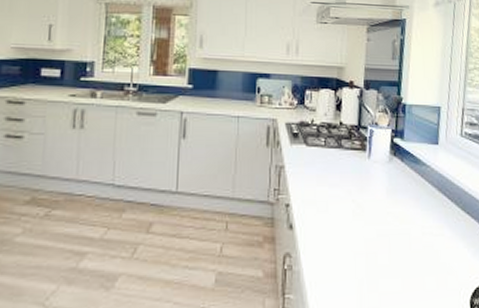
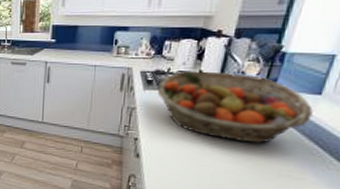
fruit basket: none [304,122,436,199] -> present [157,71,313,144]

